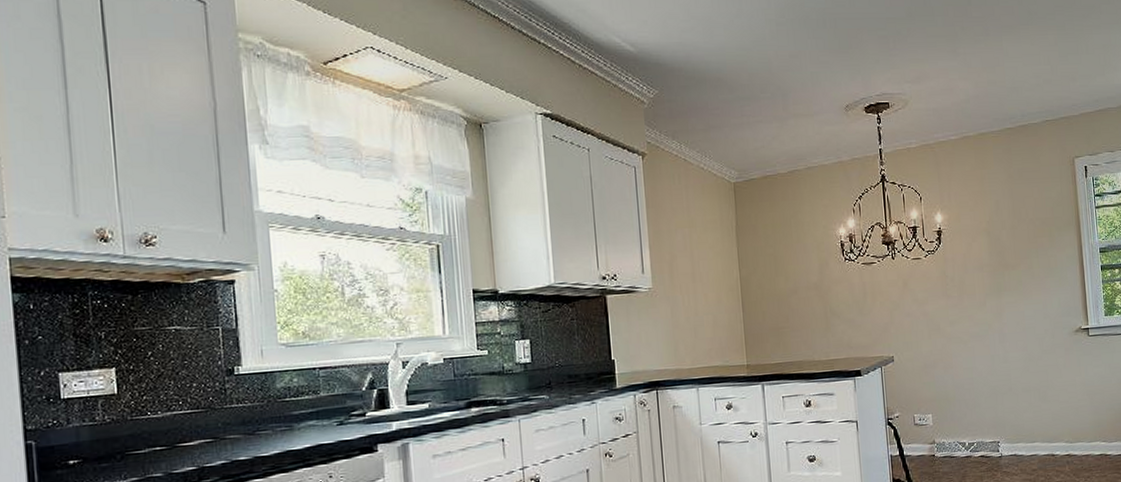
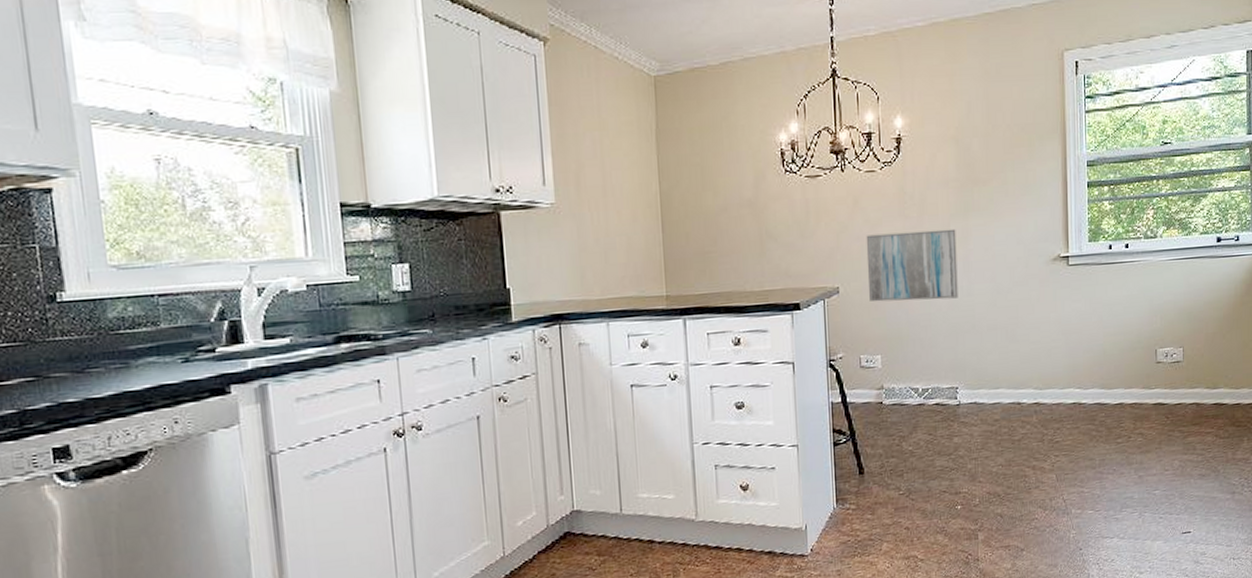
wall art: none [915,306,996,369] -> present [866,228,958,302]

